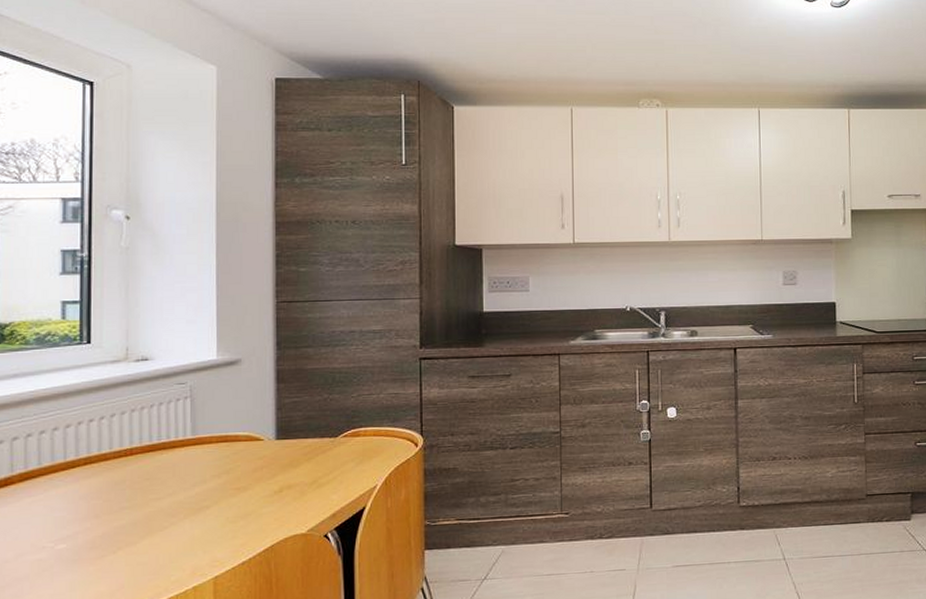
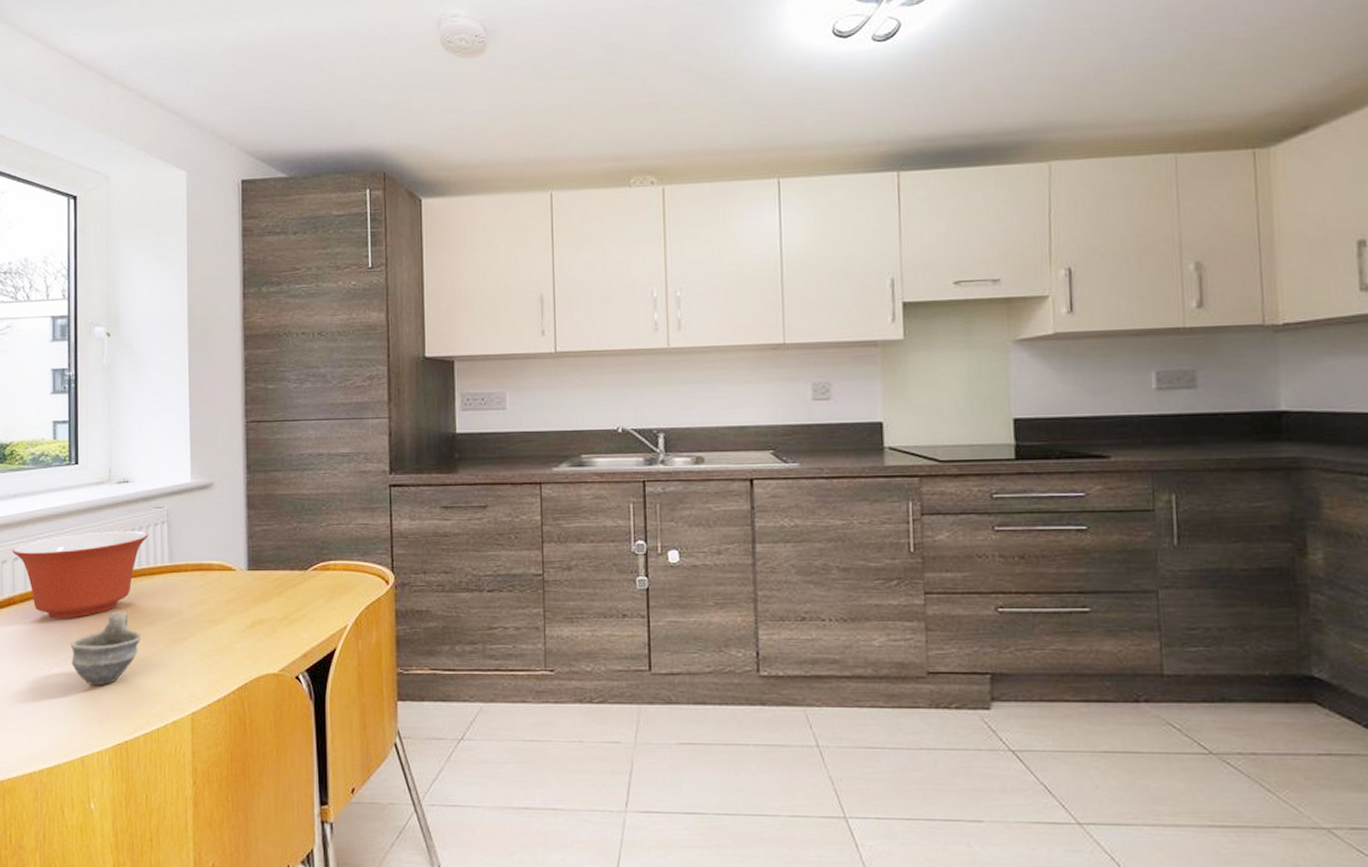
mixing bowl: none [11,407,169,497] -> present [12,531,148,619]
cup: none [78,484,160,559] -> present [71,611,142,685]

